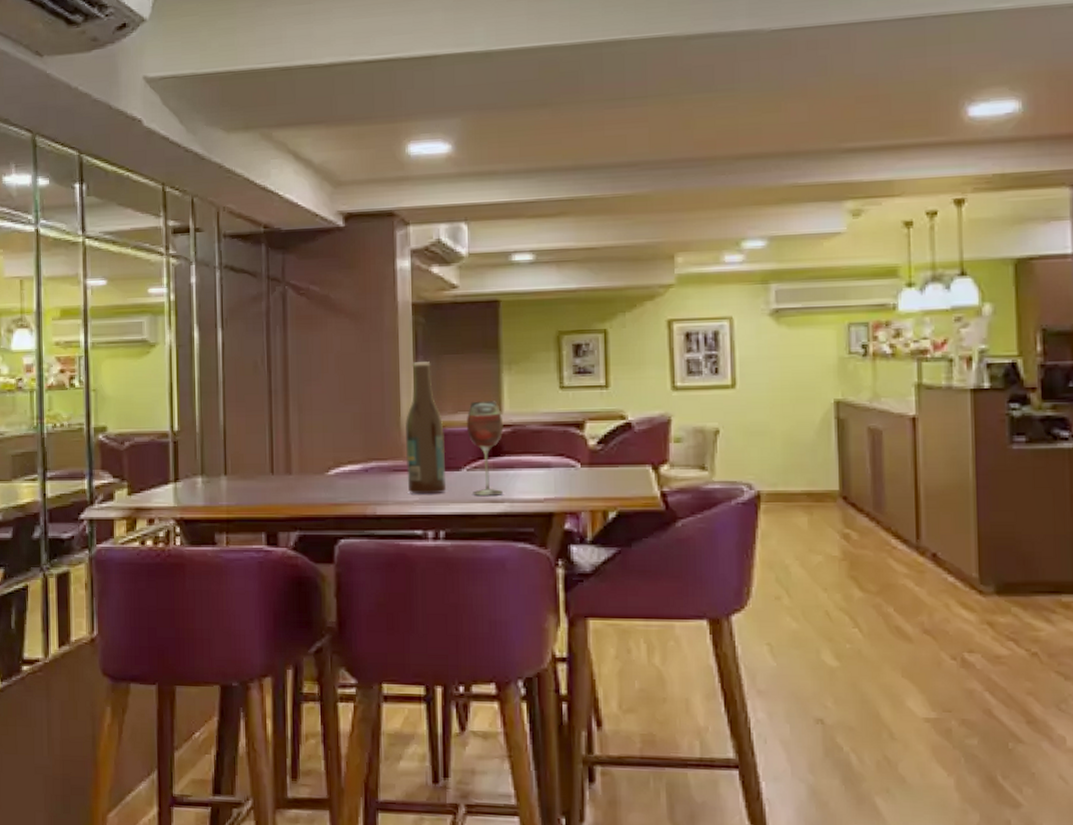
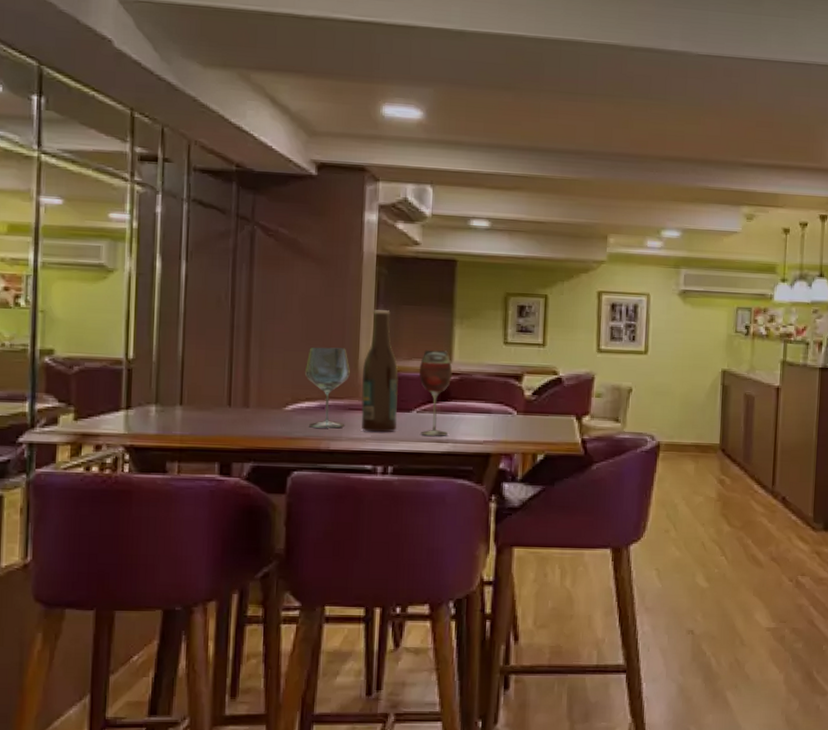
wine glass: none [345,406,393,492] -> present [304,347,351,429]

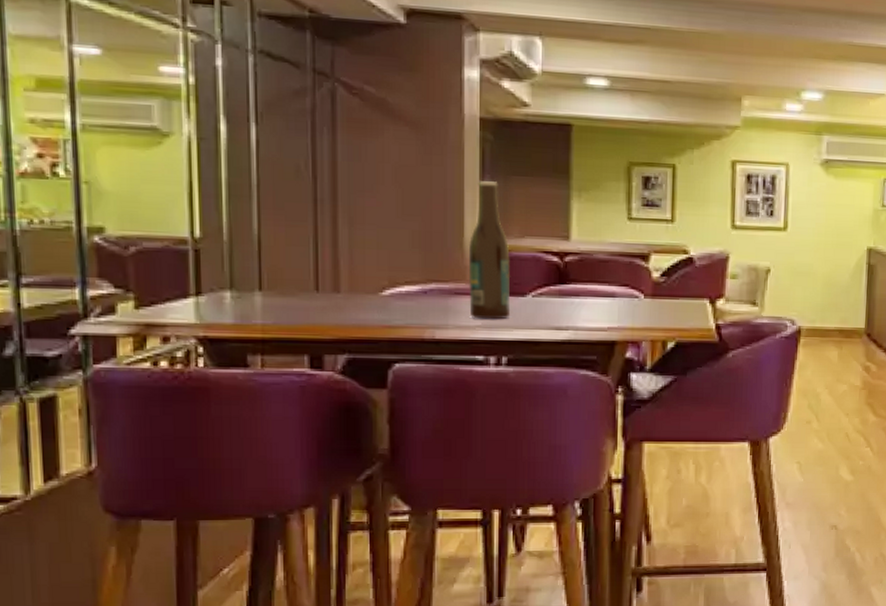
wine glass: present [304,347,351,429] -> none [402,223,456,315]
wineglass: present [419,350,453,436] -> none [533,226,571,323]

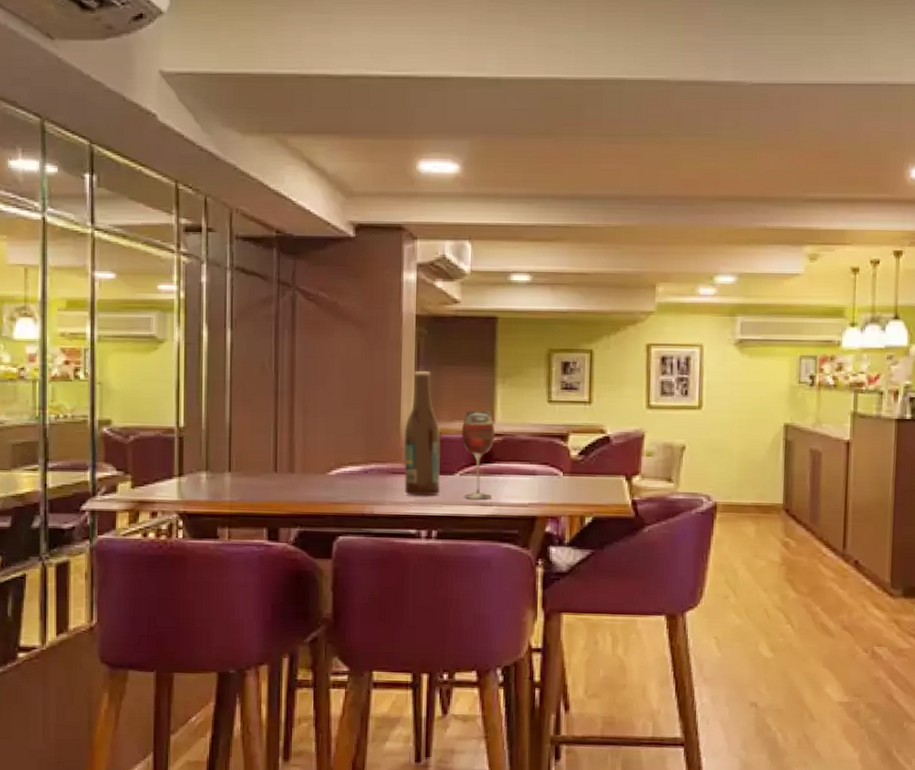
wineglass: none [533,226,571,323] -> present [461,411,496,499]

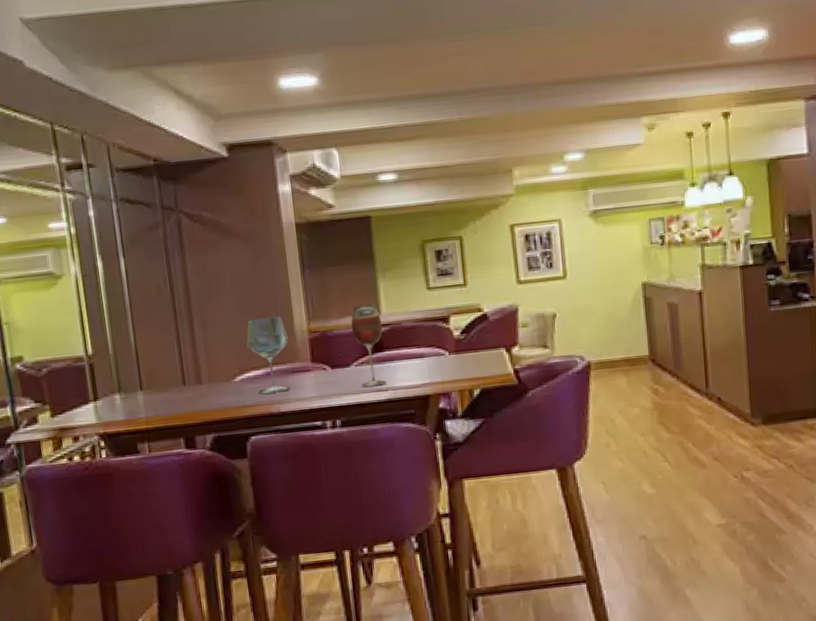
wine glass: none [347,410,393,493] -> present [246,316,291,394]
beer bottle: present [403,371,441,496] -> none [299,274,339,391]

